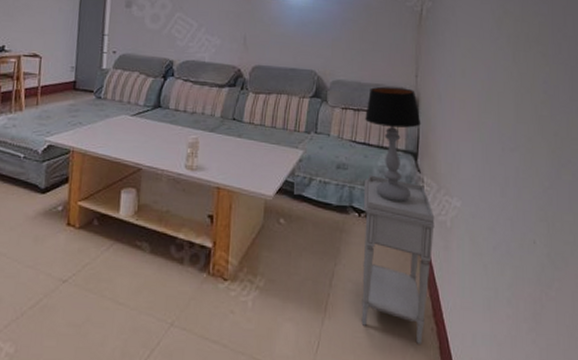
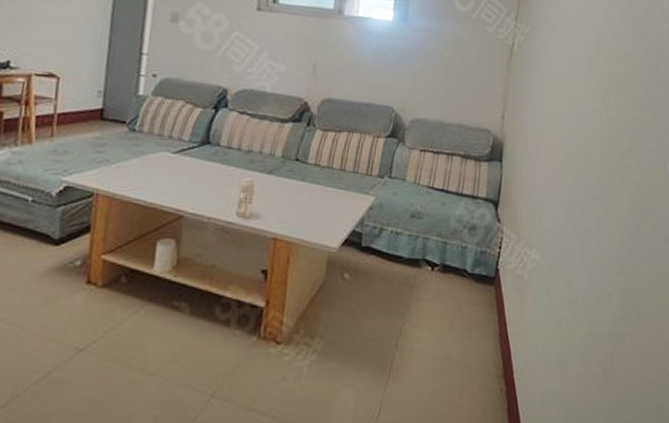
nightstand: present [361,175,435,344] -> none [427,225,512,406]
table lamp: present [365,86,421,201] -> none [445,127,505,254]

